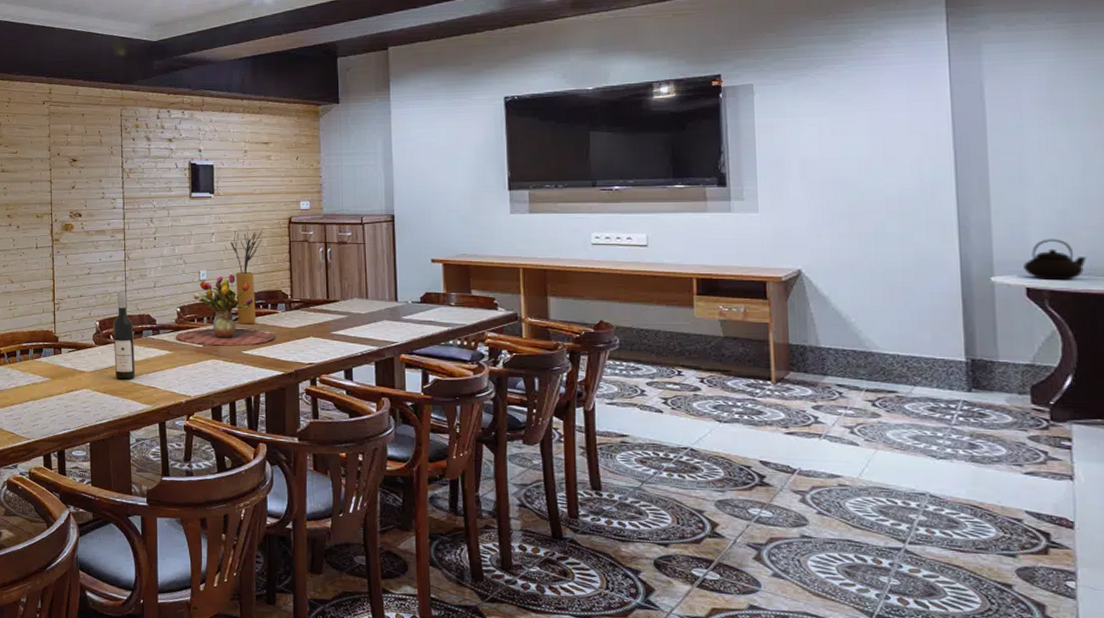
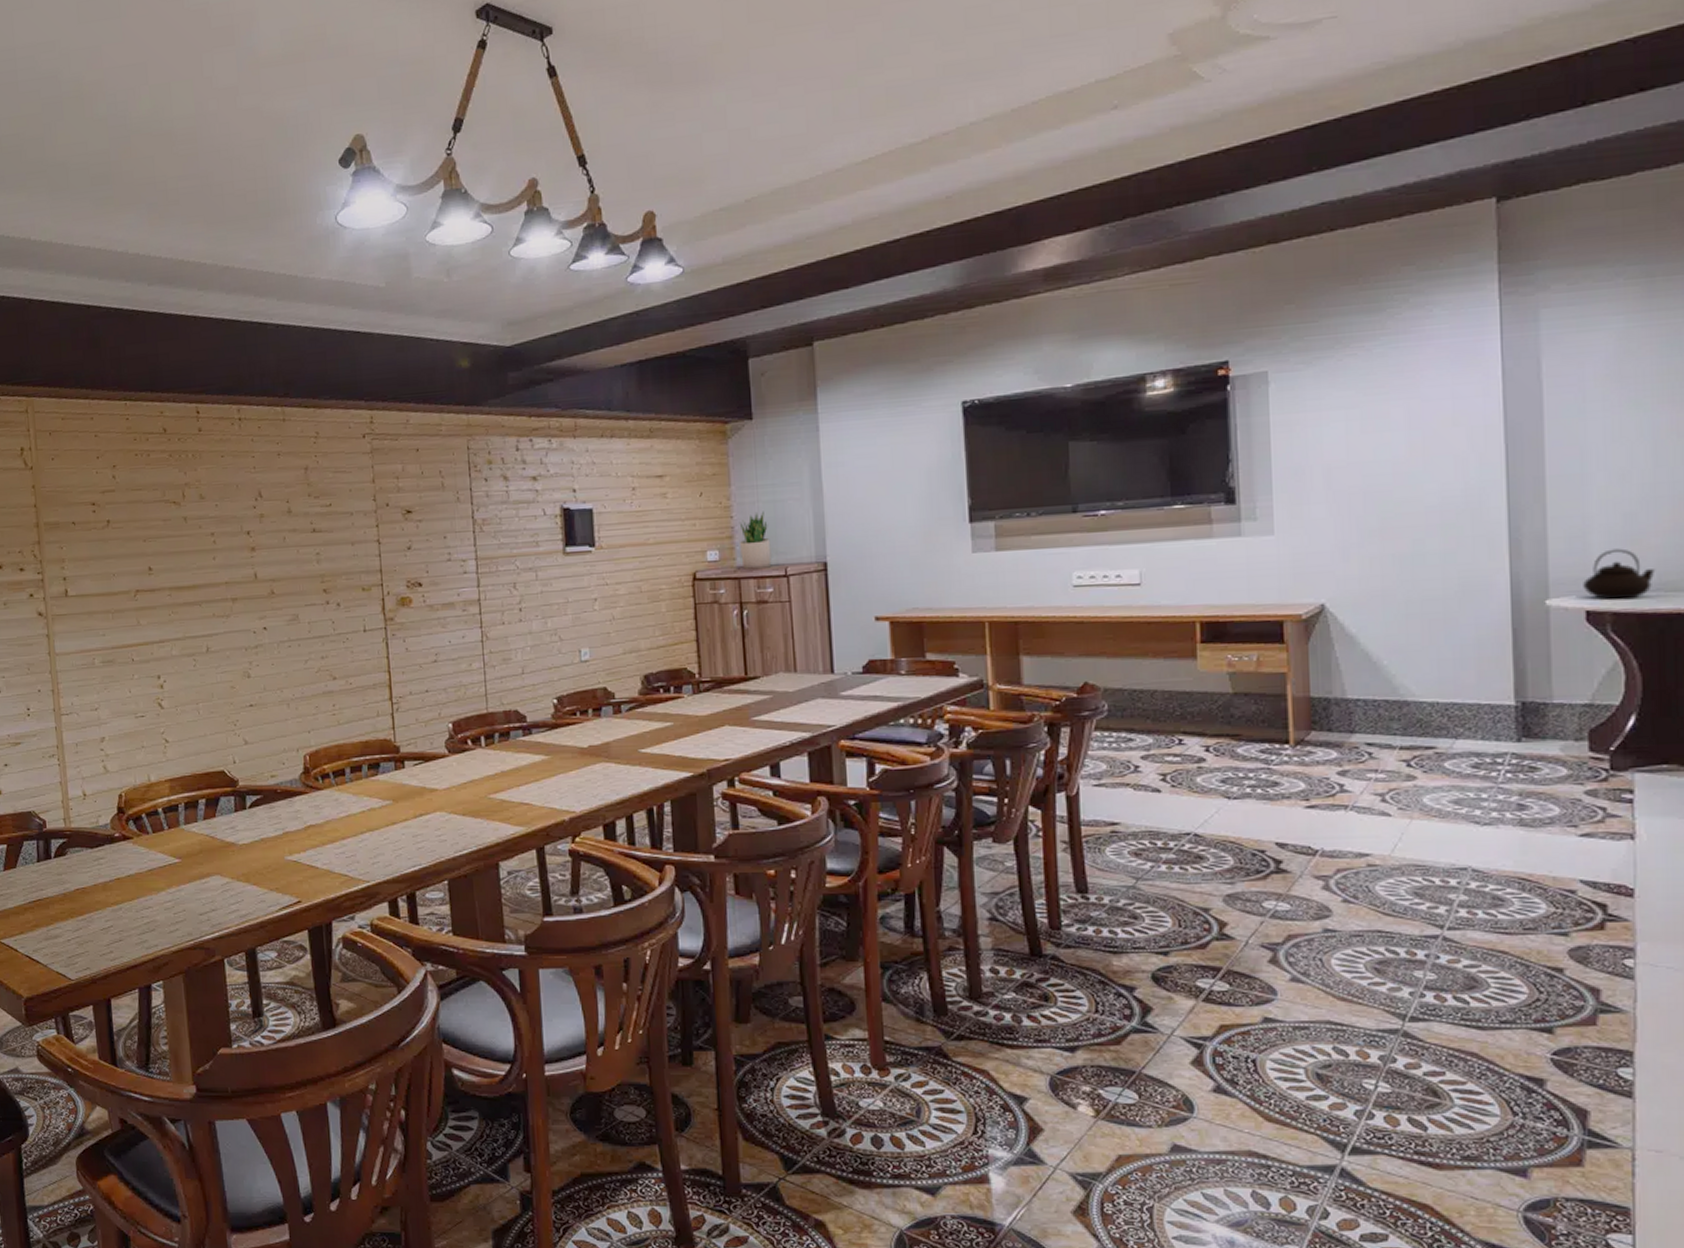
bottle: present [113,292,136,380] -> none [471,682,504,797]
flower arrangement: present [175,274,276,346] -> none [552,651,682,746]
vase: present [230,230,262,325] -> none [618,592,659,715]
planter: none [326,173,351,218] -> present [739,511,772,571]

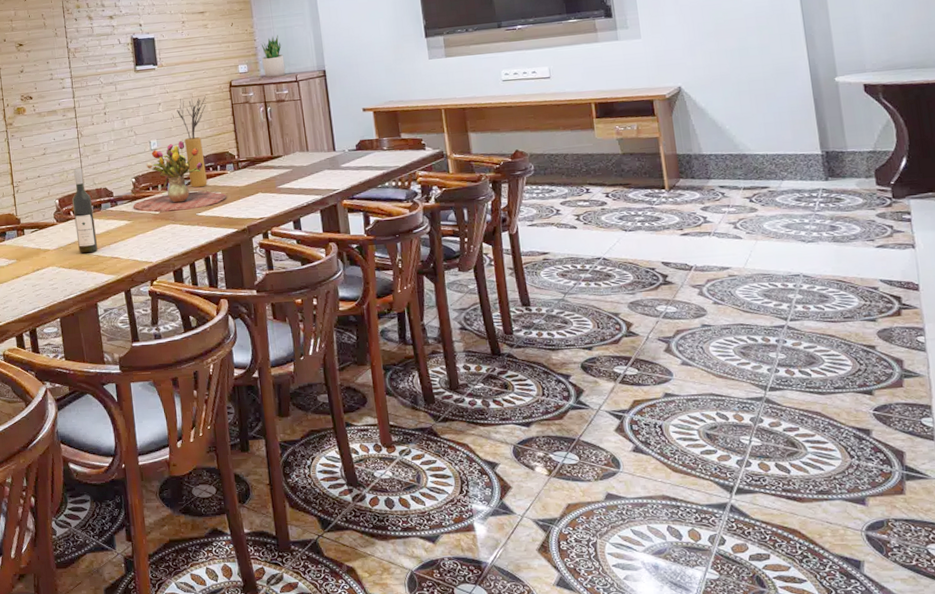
bottle: none [471,682,504,797] -> present [72,168,99,254]
flower arrangement: none [552,651,682,746] -> present [132,141,227,213]
vase: none [618,592,659,715] -> present [177,96,208,188]
teapot: present [1583,548,1656,600] -> none [860,39,909,76]

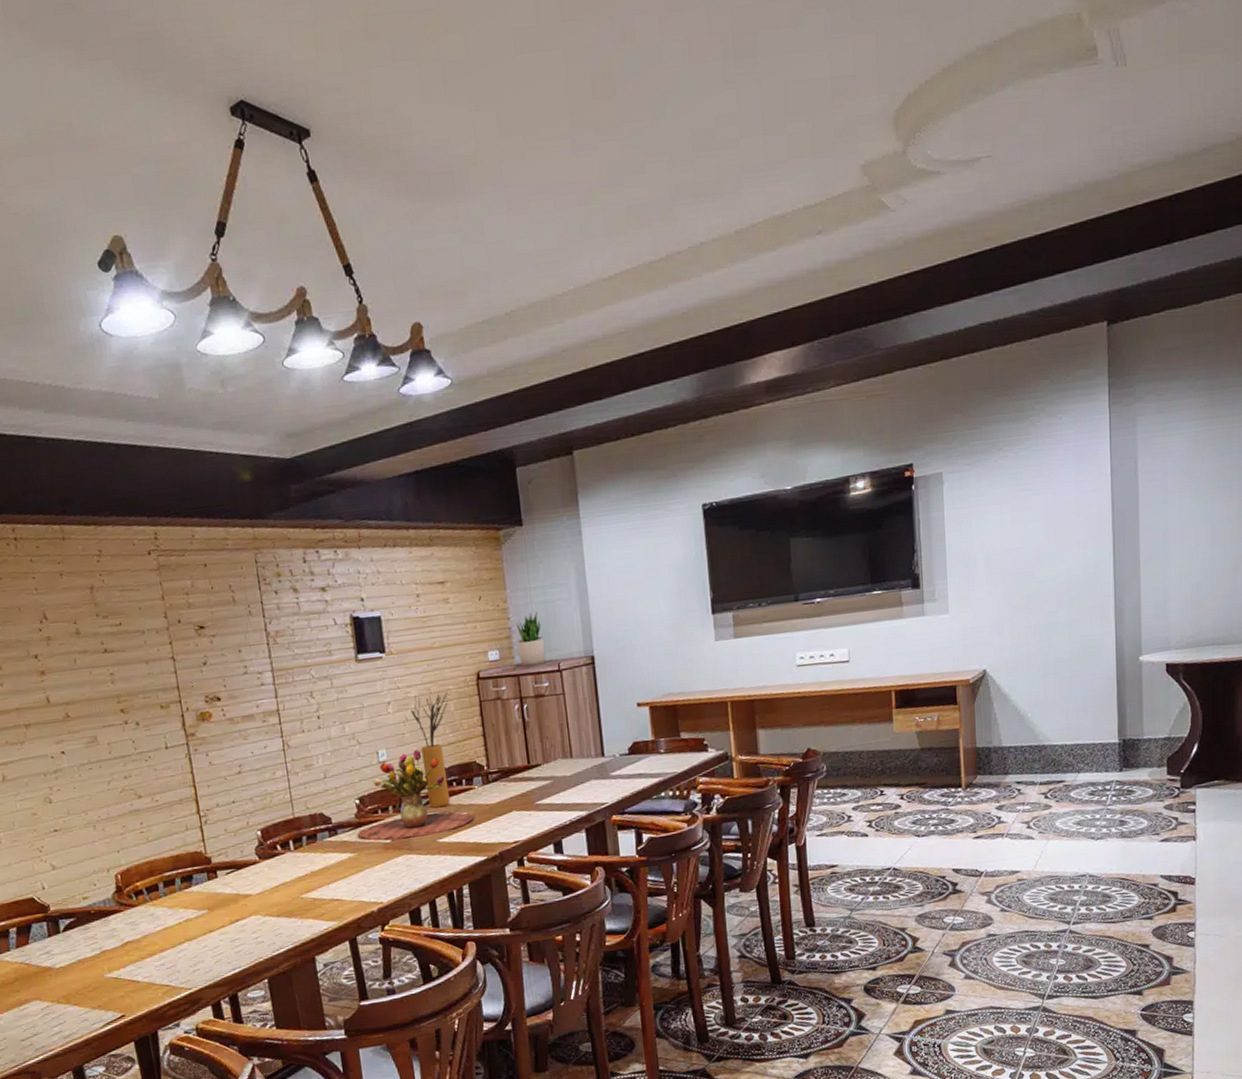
bottle: present [72,168,99,254] -> none [278,789,315,897]

